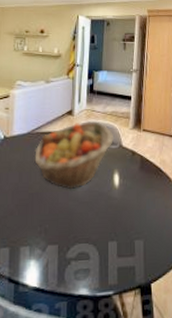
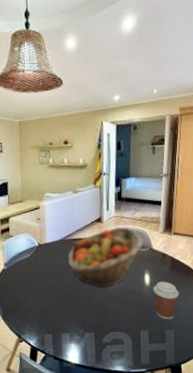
coffee cup: none [122,183,148,227] -> present [153,281,179,319]

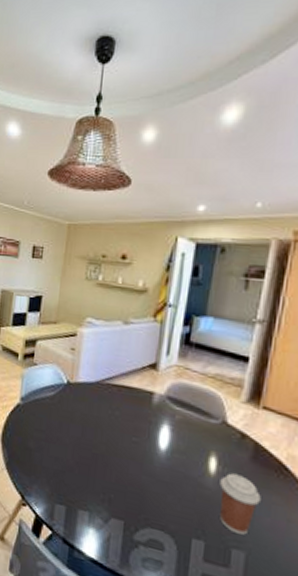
fruit basket: present [67,227,144,288] -> none [102,379,216,463]

